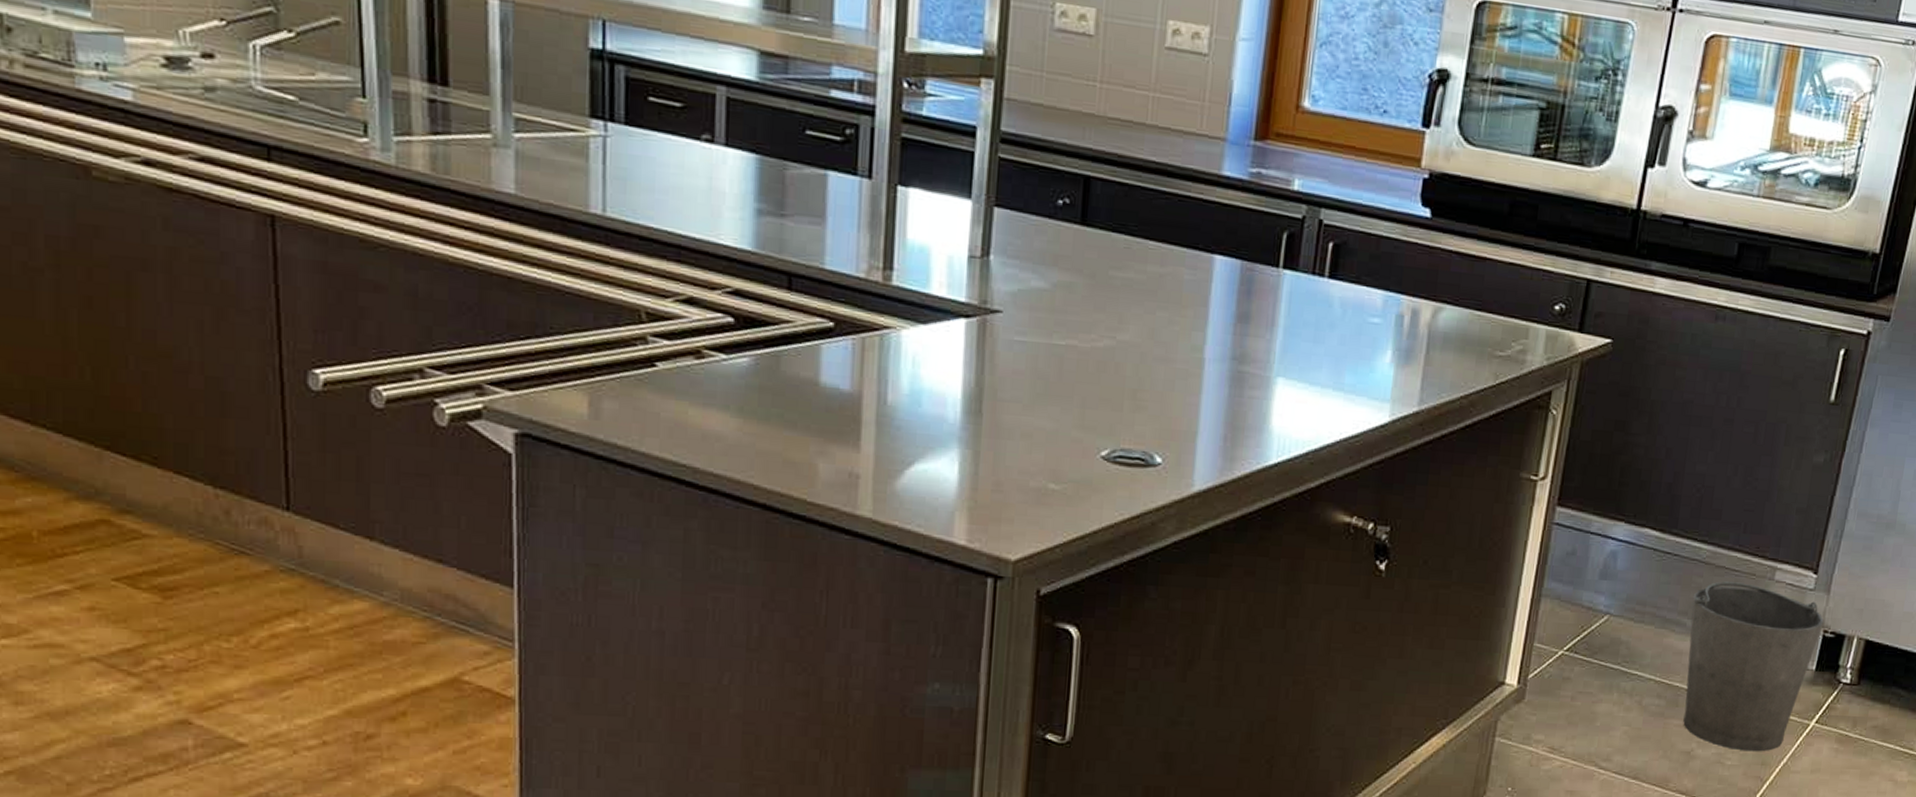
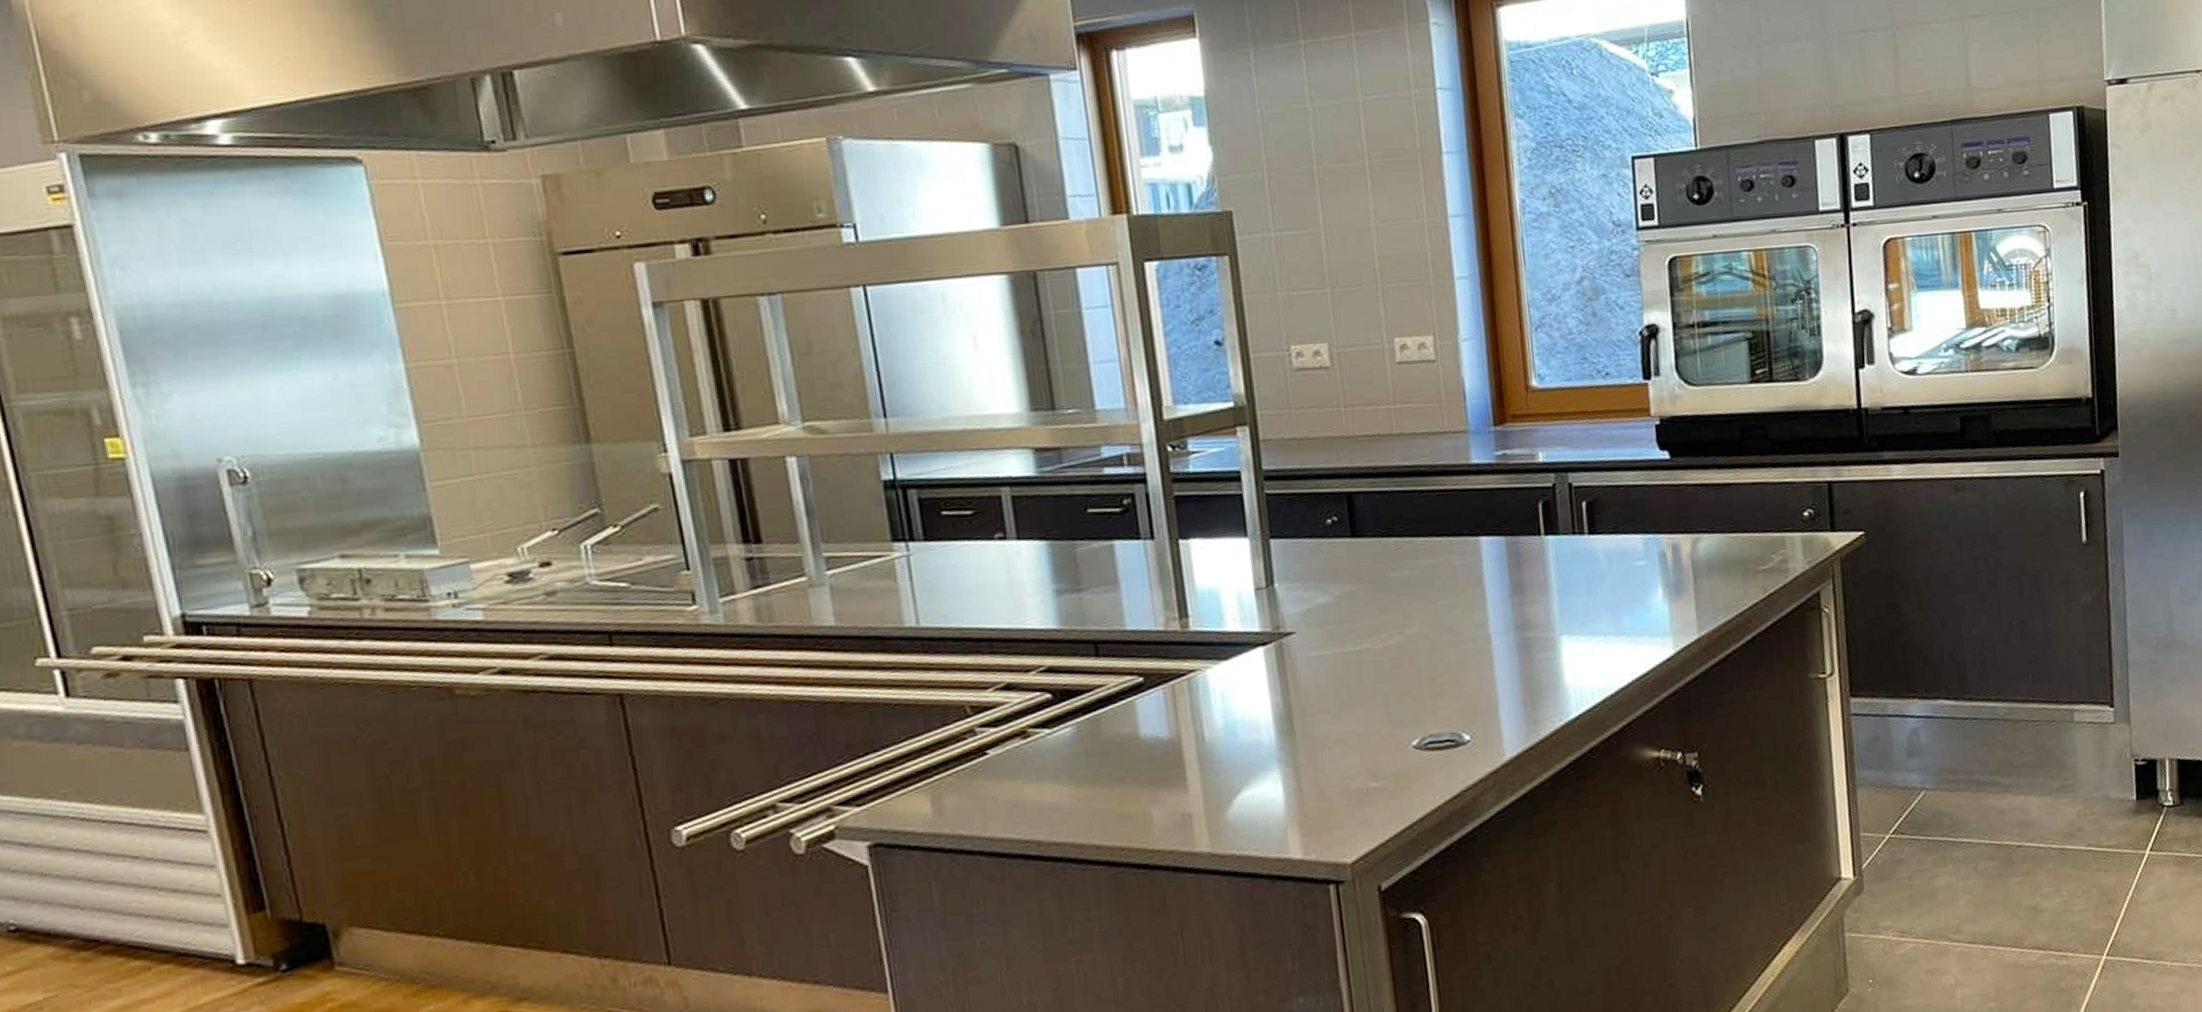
bucket: present [1683,581,1824,751] -> none [2000,730,2133,894]

